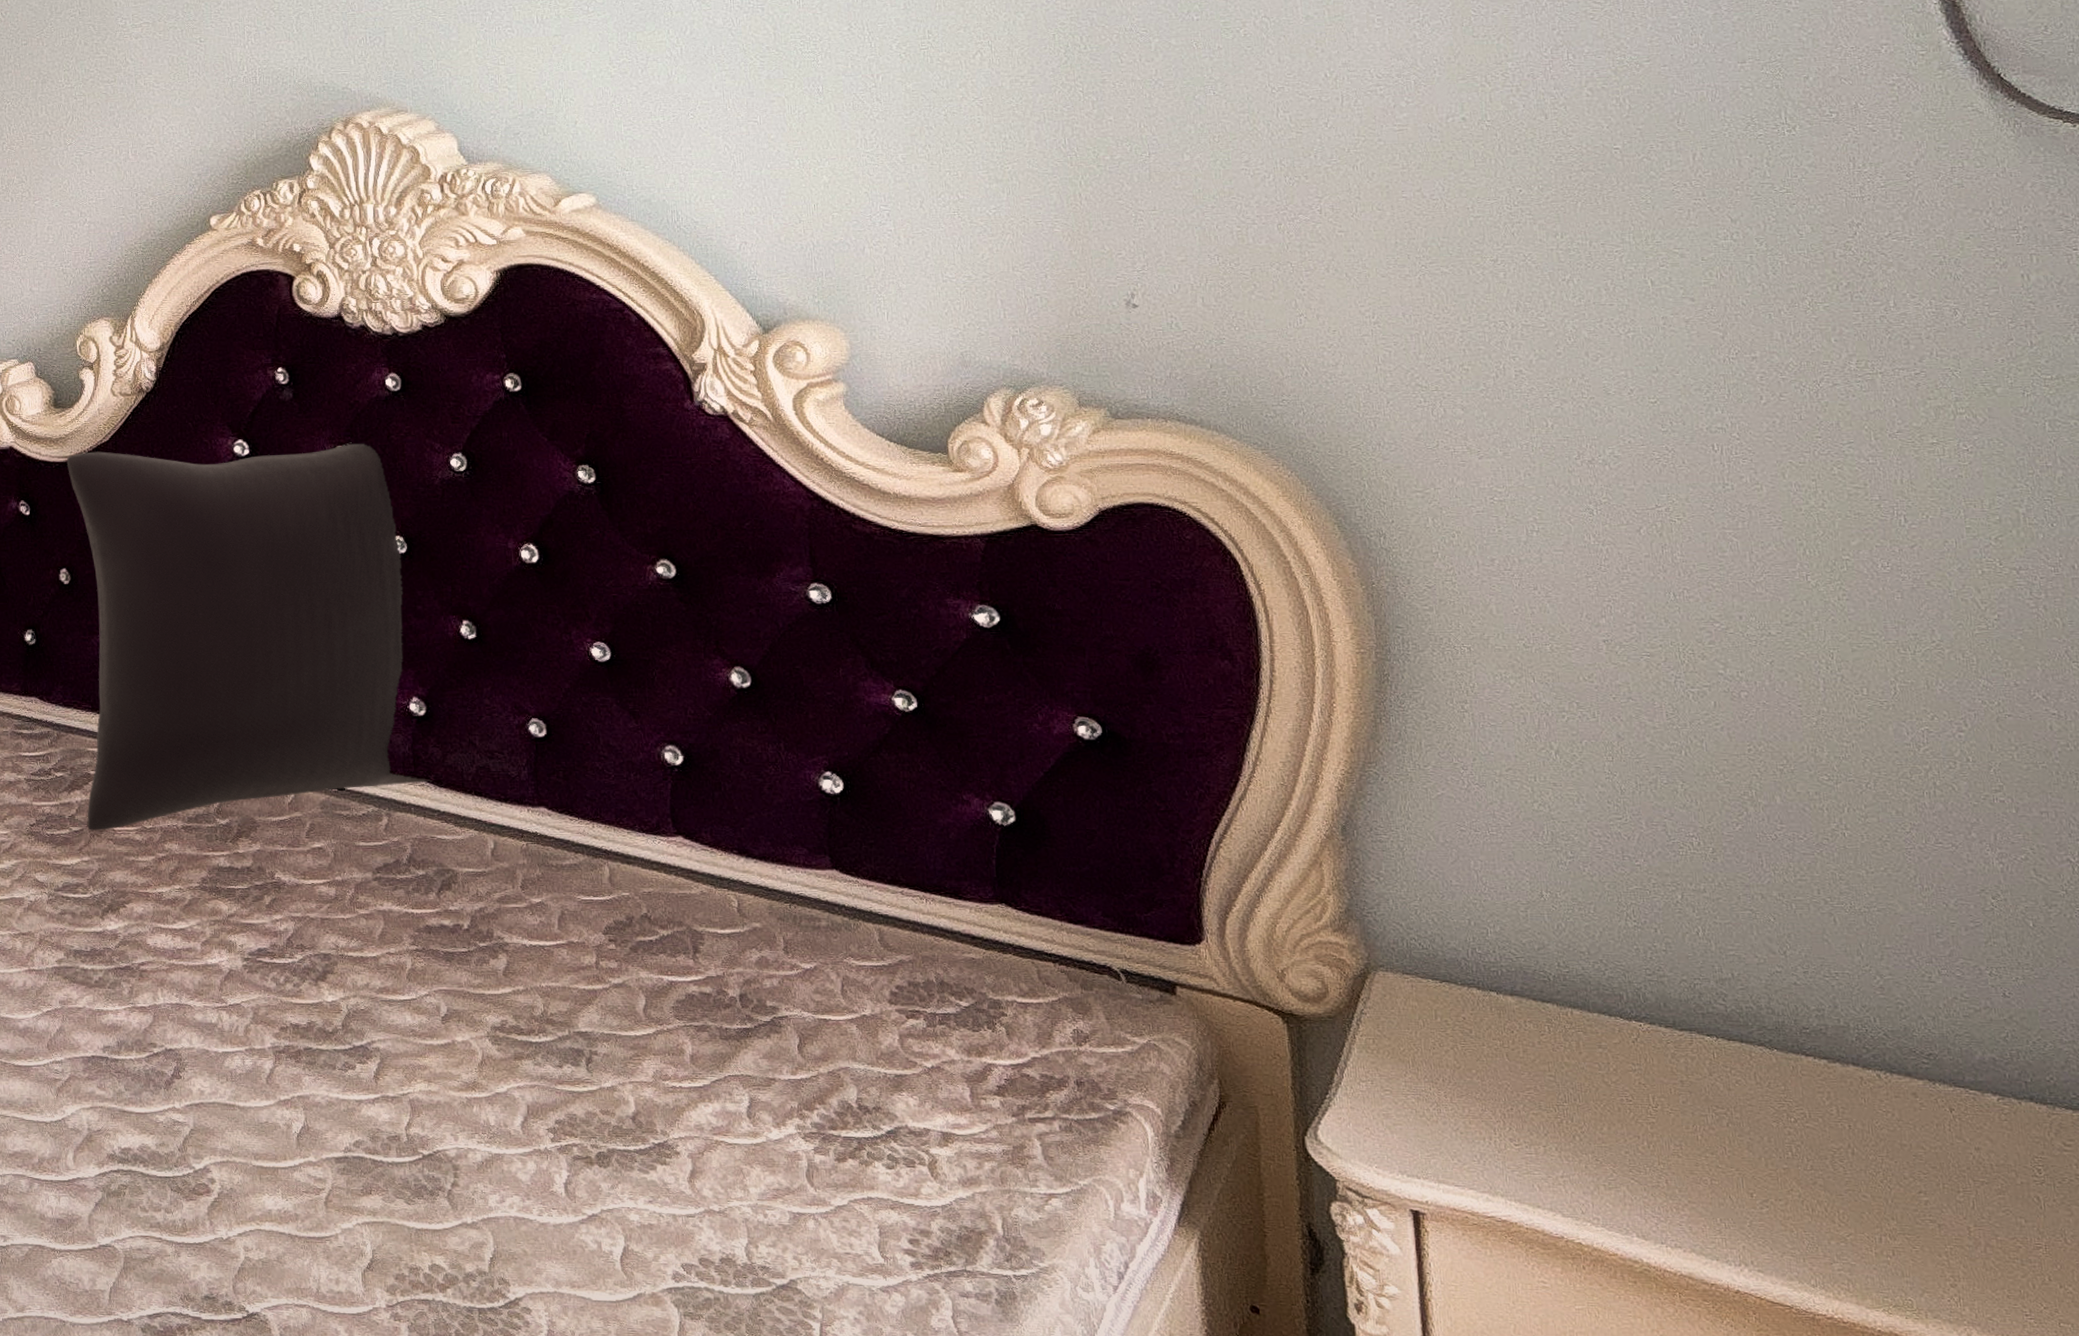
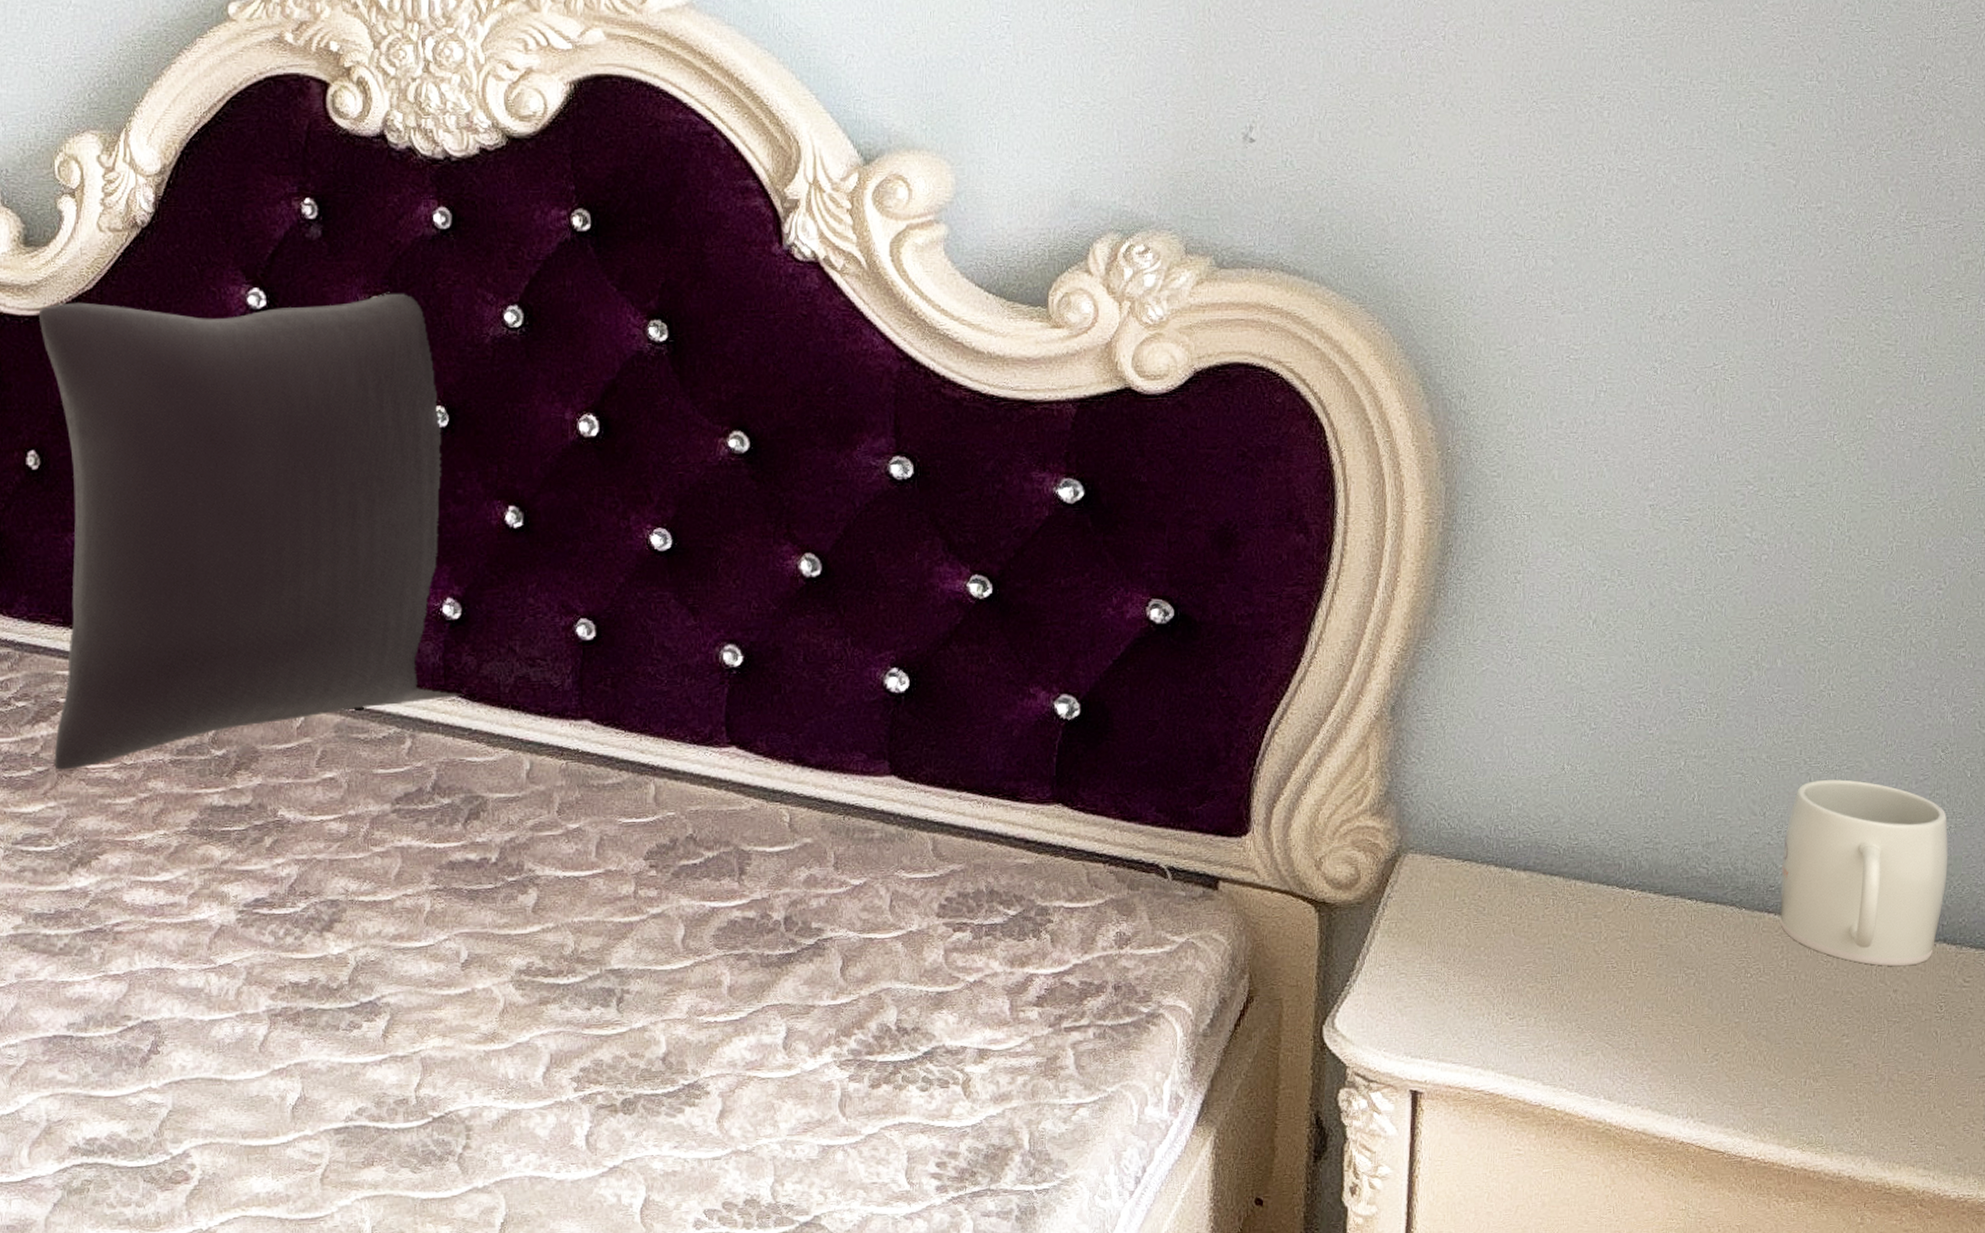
mug: none [1813,920,2023,1123] -> present [1780,779,1949,967]

